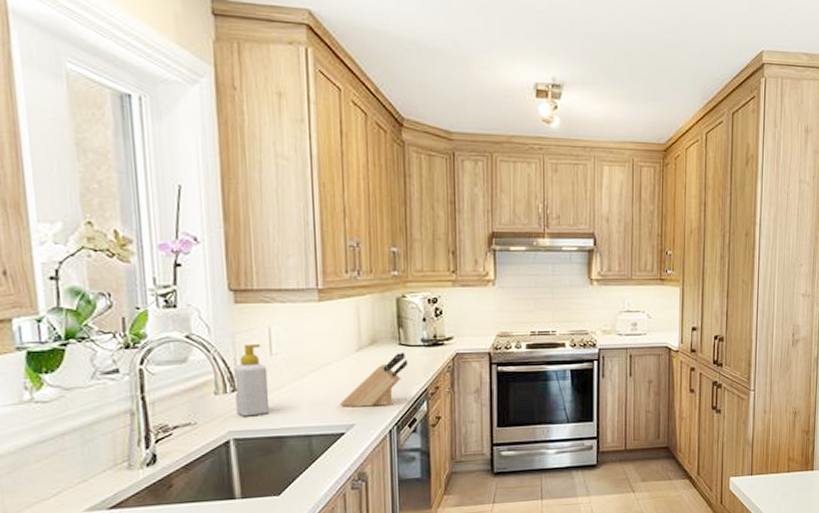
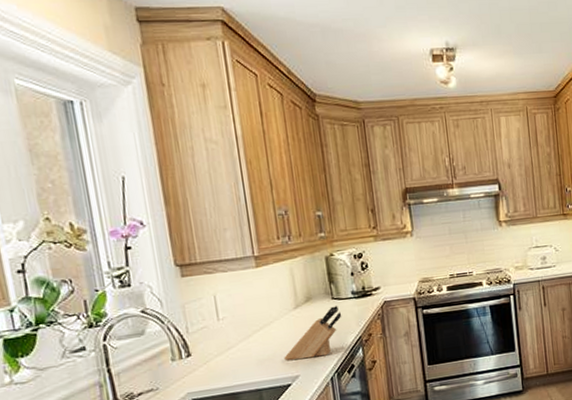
soap bottle: present [234,345,270,417] -> none [186,312,222,379]

